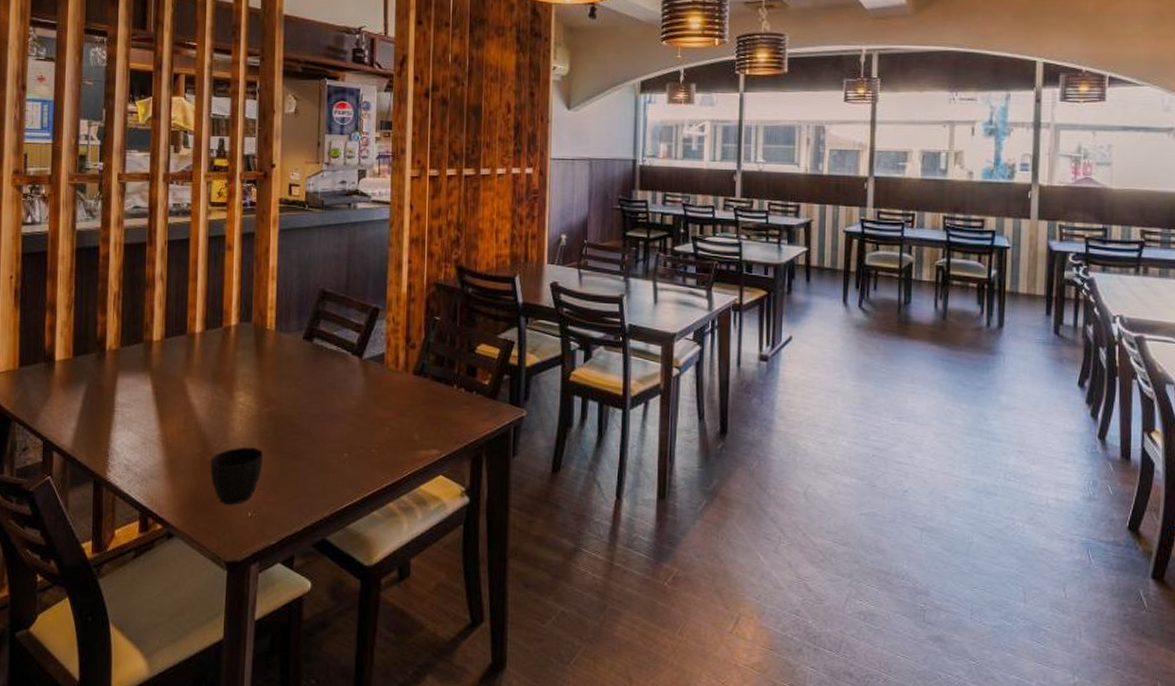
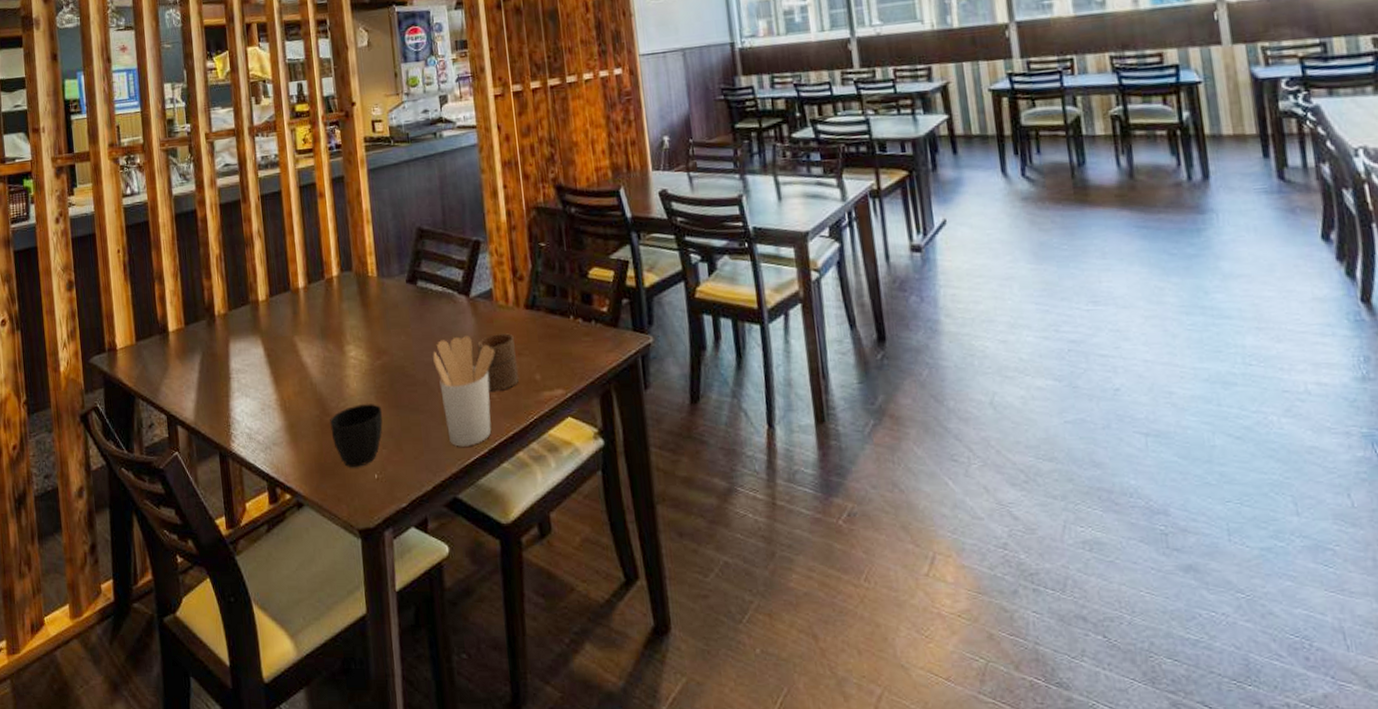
utensil holder: none [319,393,379,494] -> present [433,336,494,447]
cup: none [361,395,400,446] -> present [476,333,520,391]

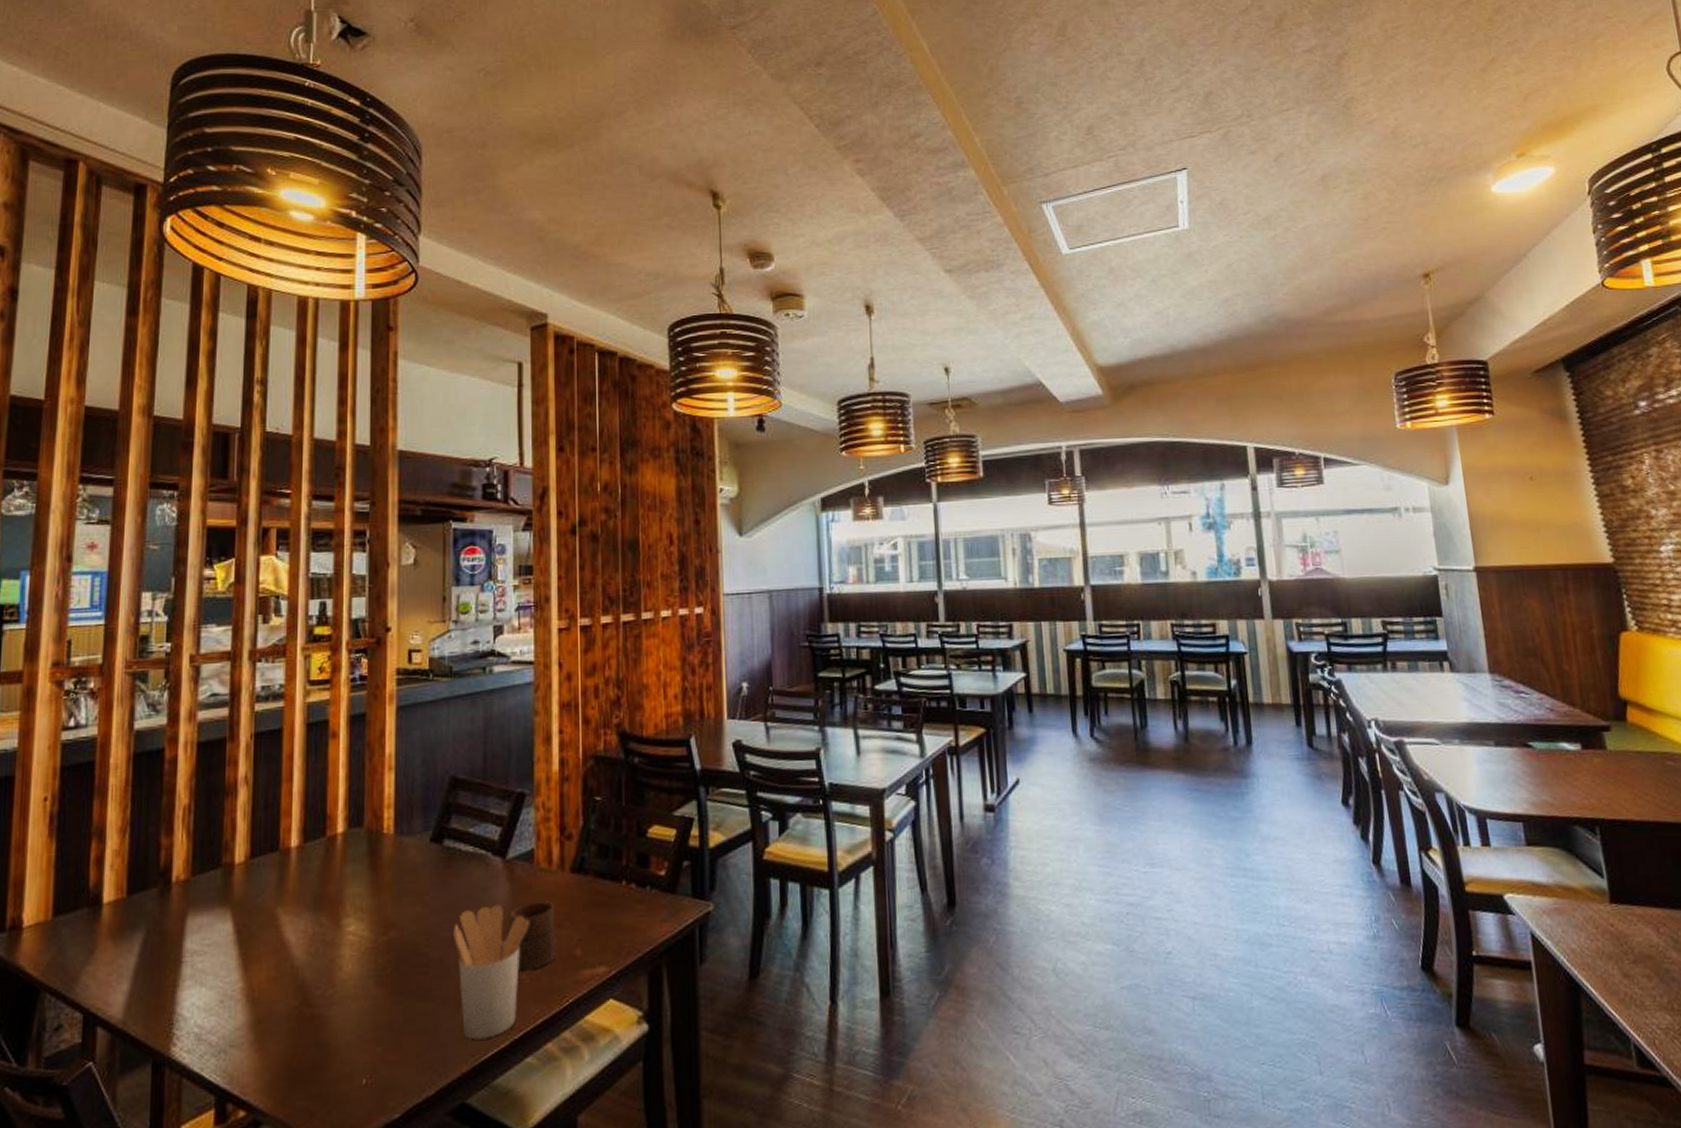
cup: present [330,403,383,467] -> none [311,989,382,1072]

